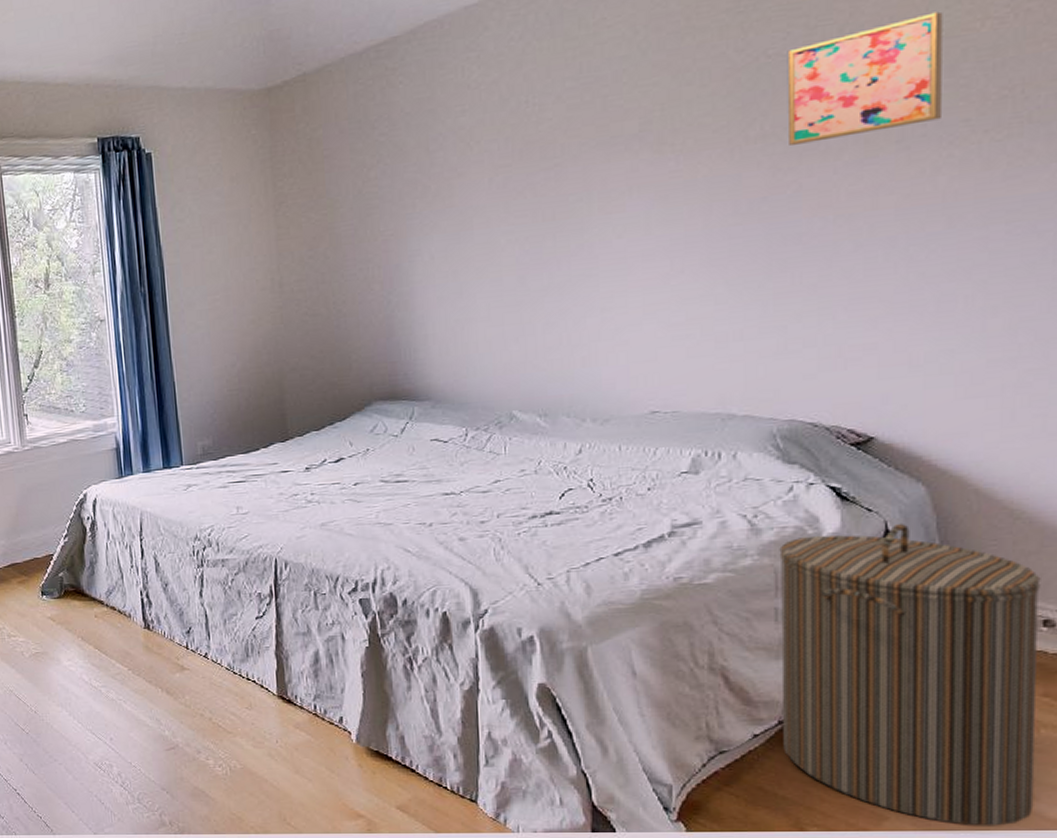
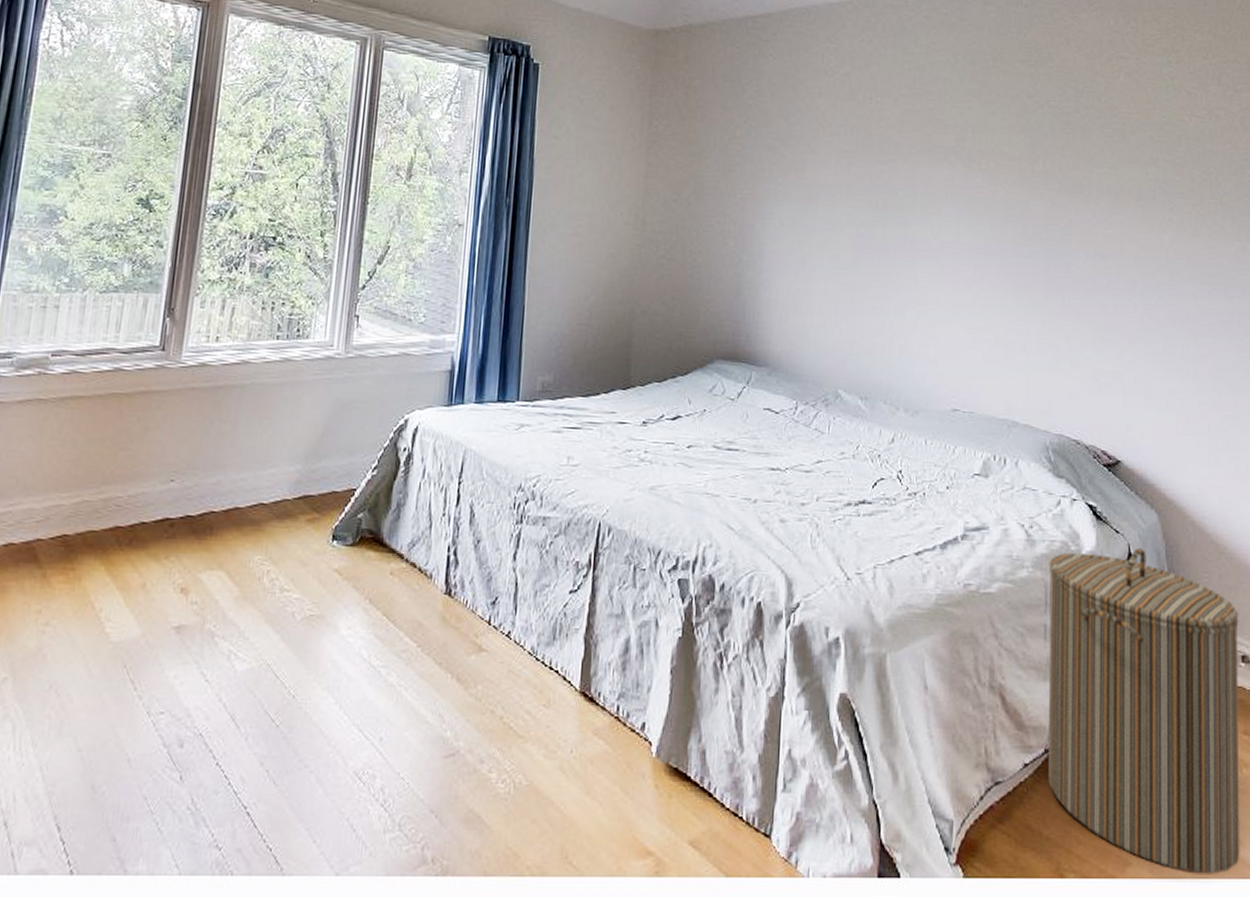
wall art: present [787,11,943,145] -> none [1062,101,1165,188]

